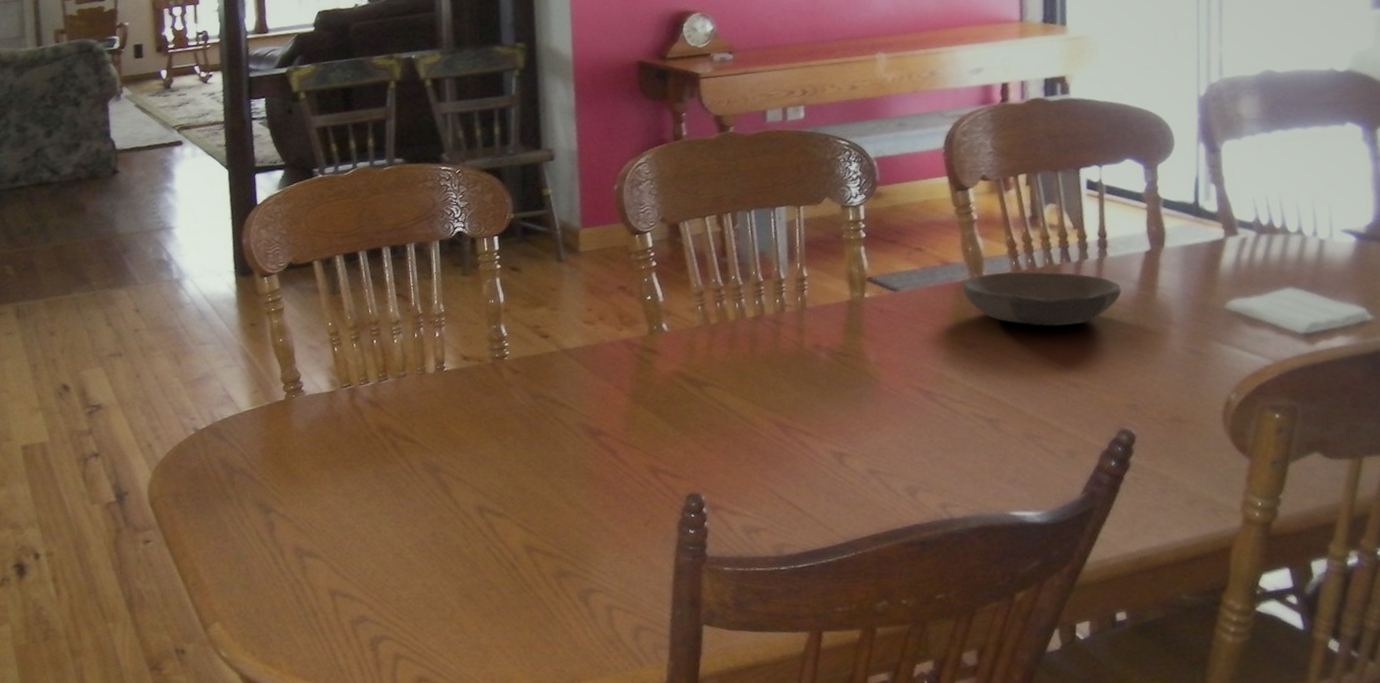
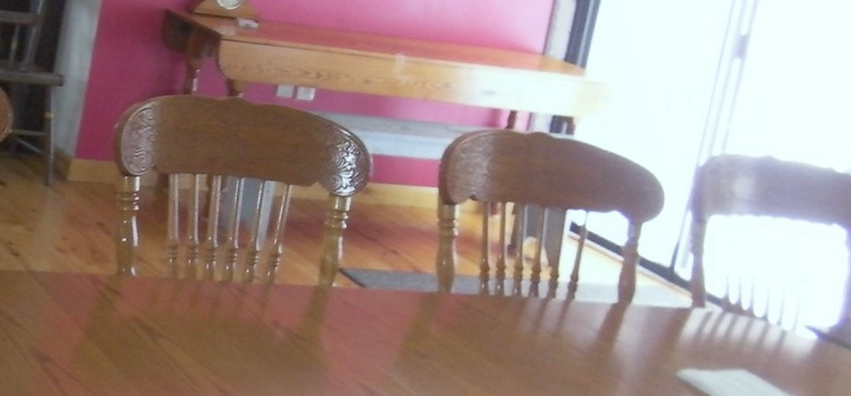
bowl: present [962,272,1122,327] -> none [427,290,581,359]

